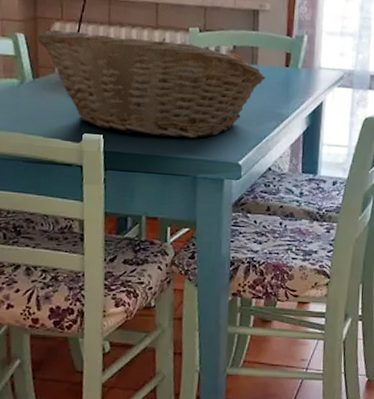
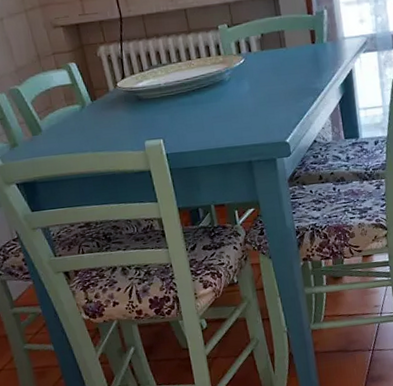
fruit basket: present [36,29,266,139] -> none [86,40,296,135]

